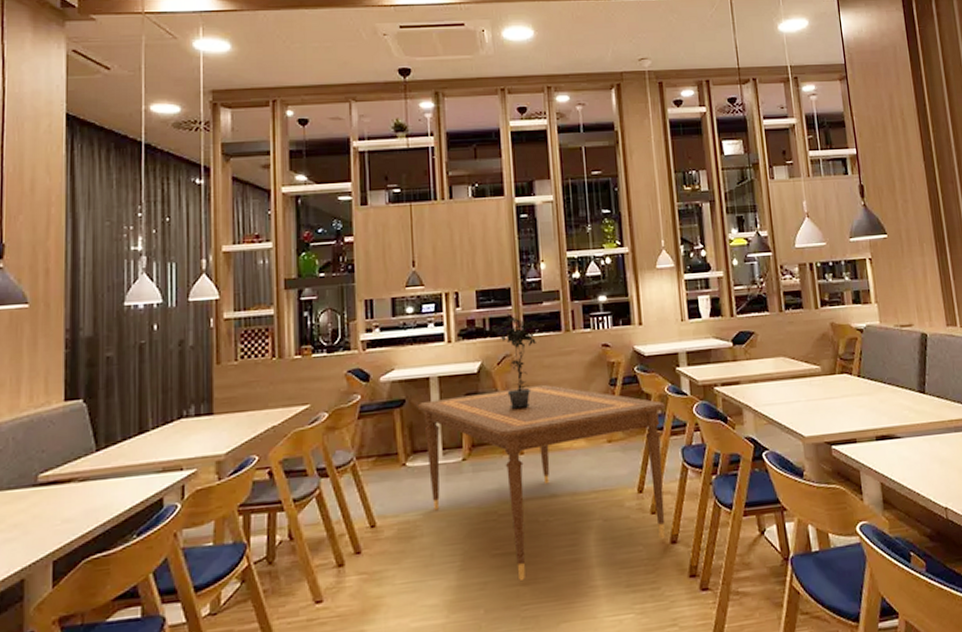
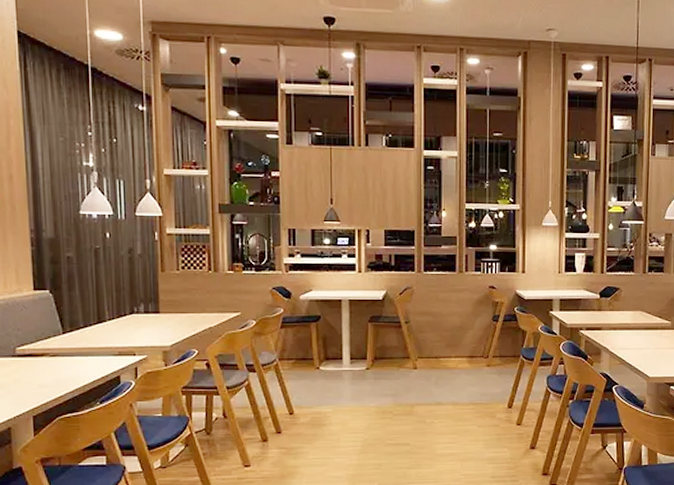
dining table: present [417,384,665,580] -> none [330,314,537,465]
potted plant: present [488,313,543,409] -> none [393,252,440,332]

